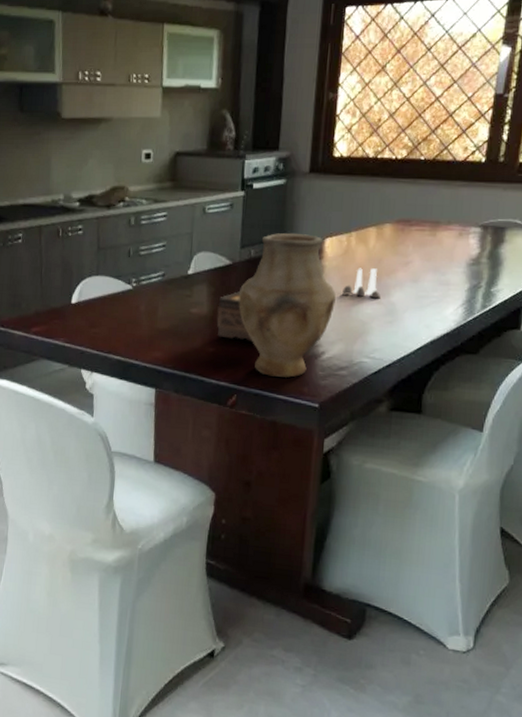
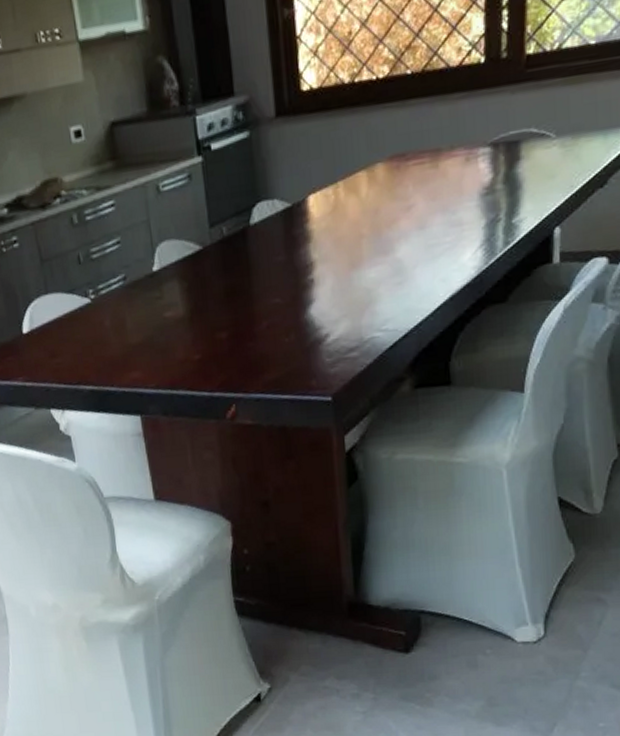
tissue box: present [216,291,252,341] -> none [195,281,242,340]
vase: present [238,232,337,378] -> none [216,195,333,375]
salt and pepper shaker set: present [342,268,380,299] -> none [338,221,384,261]

